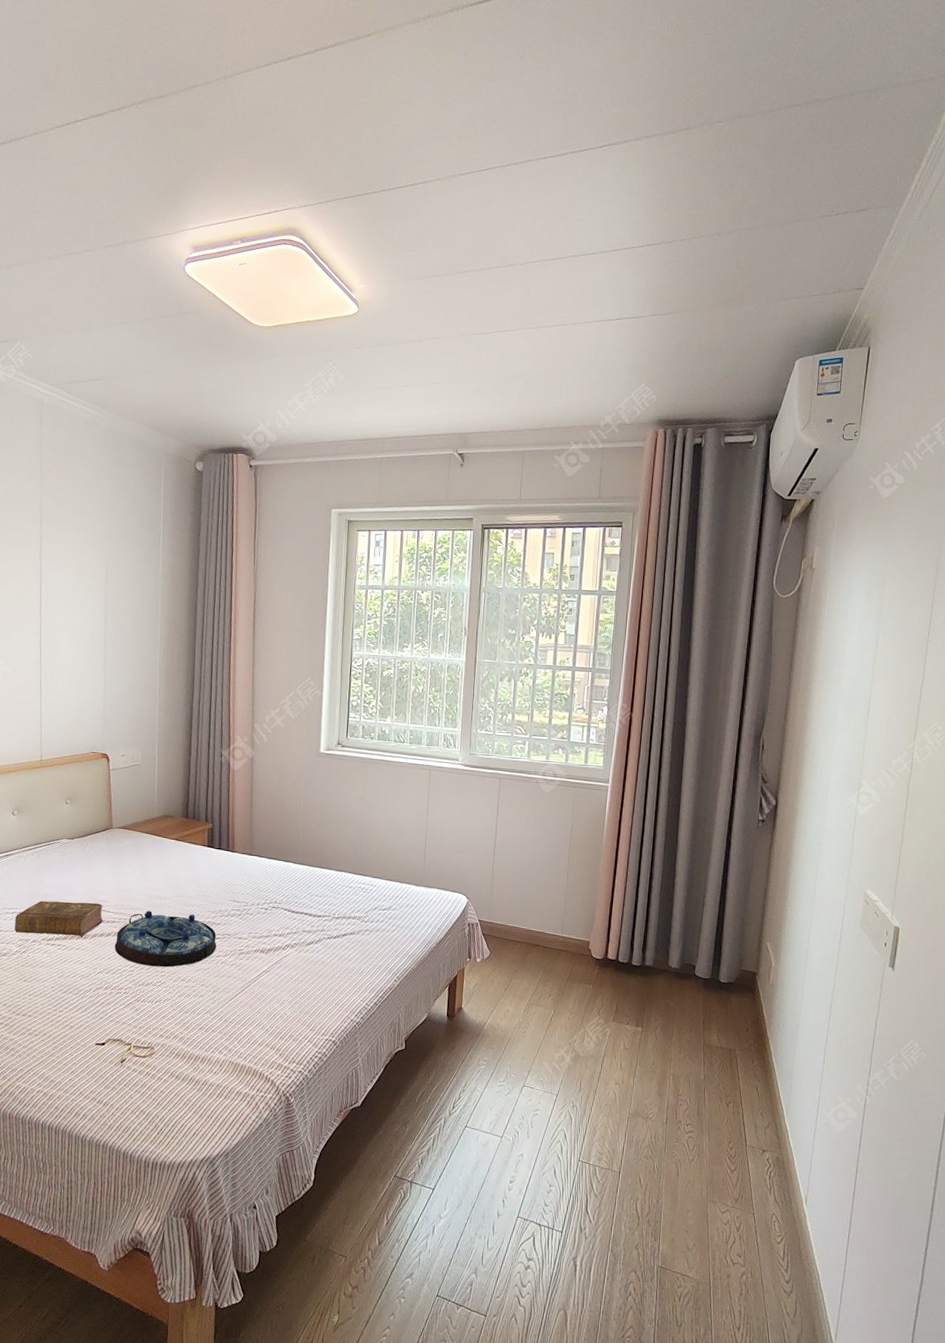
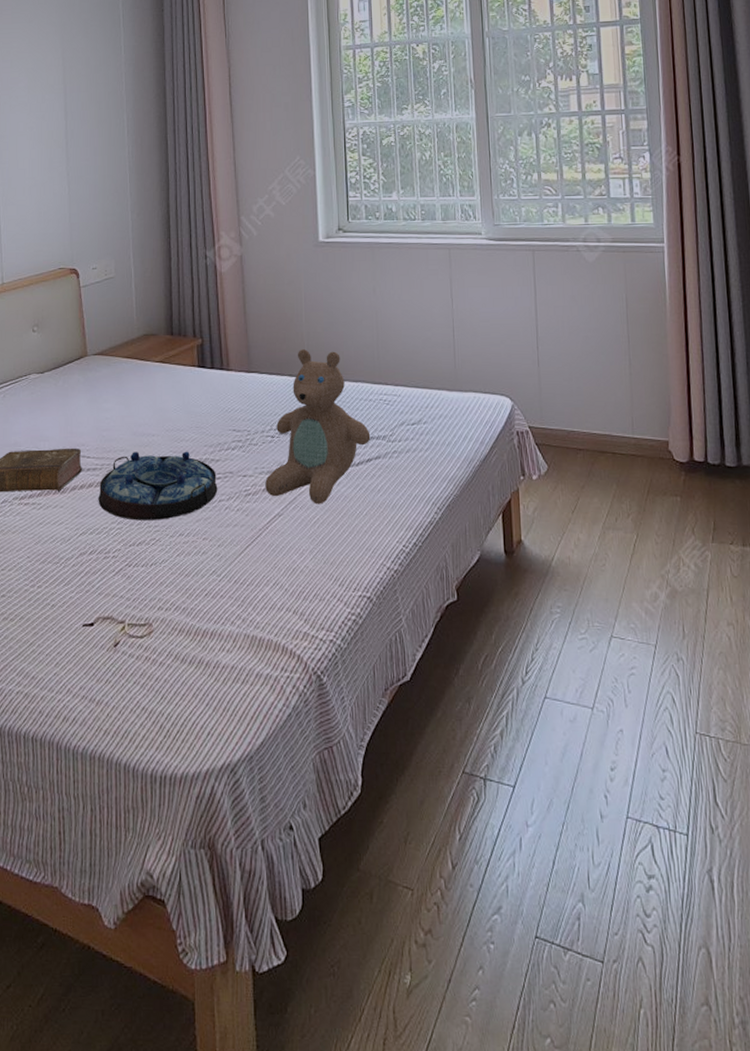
teddy bear: none [256,841,348,966] -> present [265,349,371,504]

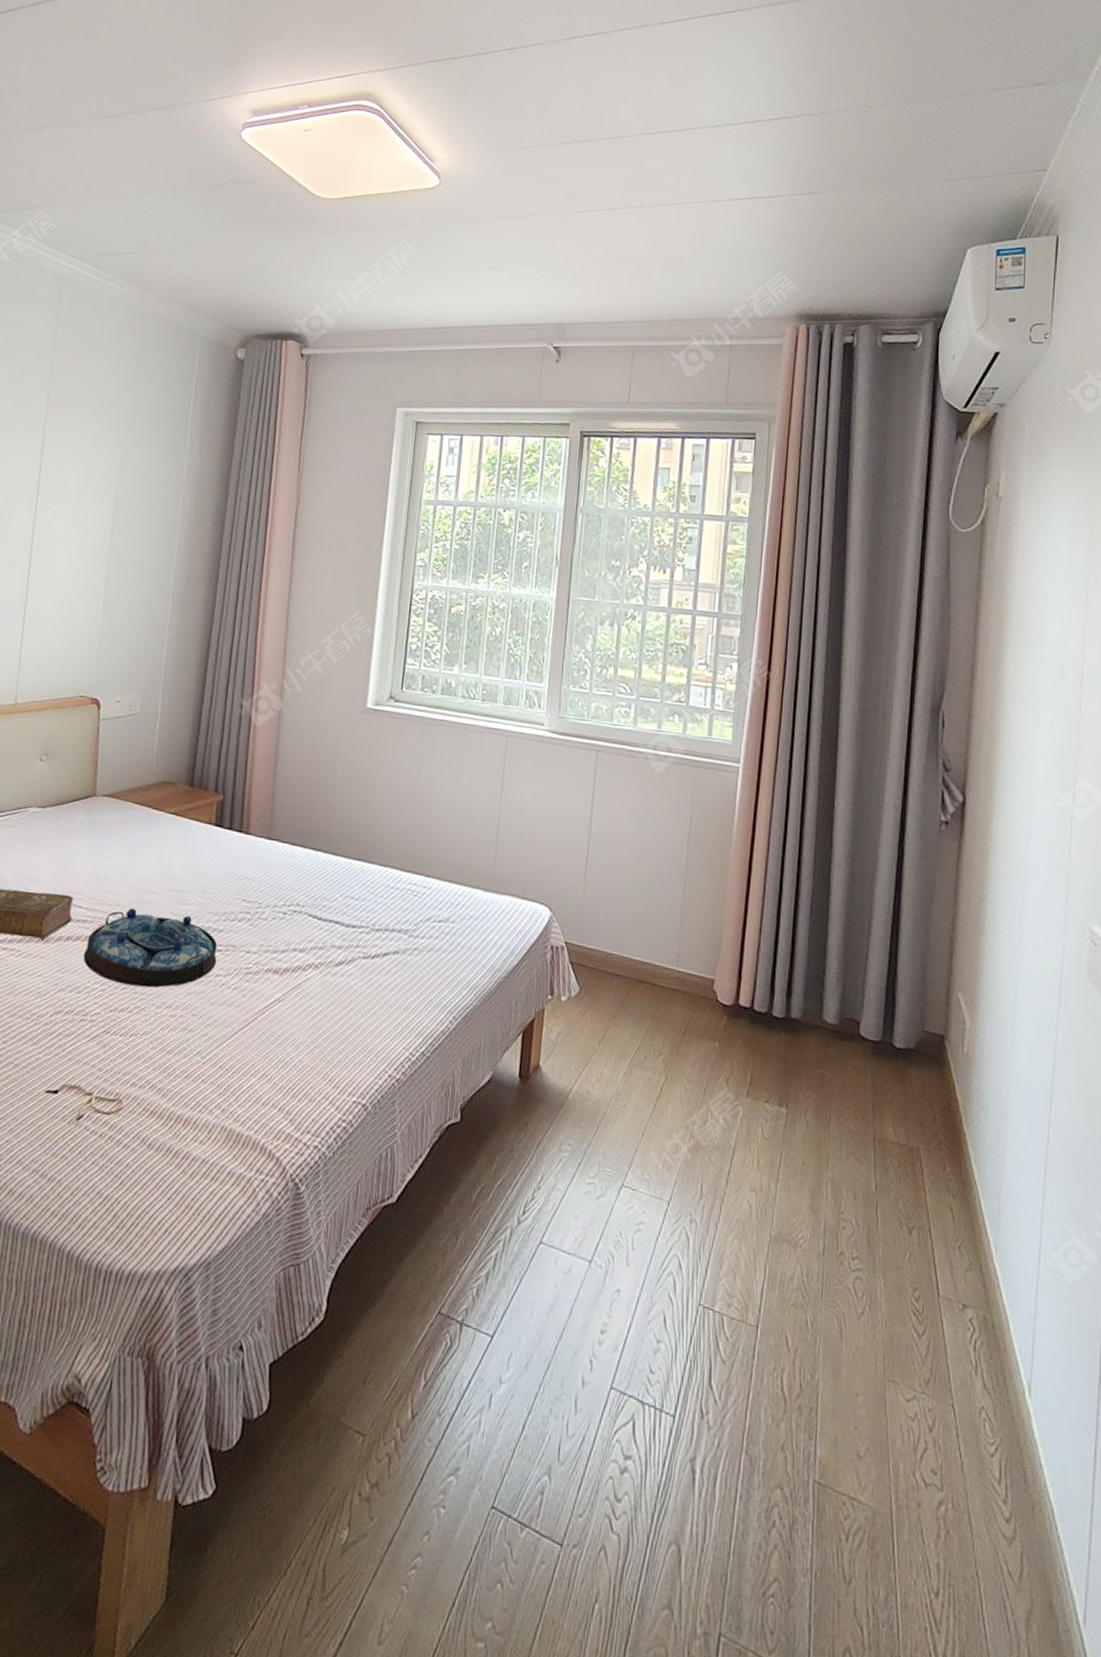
teddy bear: present [265,349,371,504] -> none [268,822,392,995]

